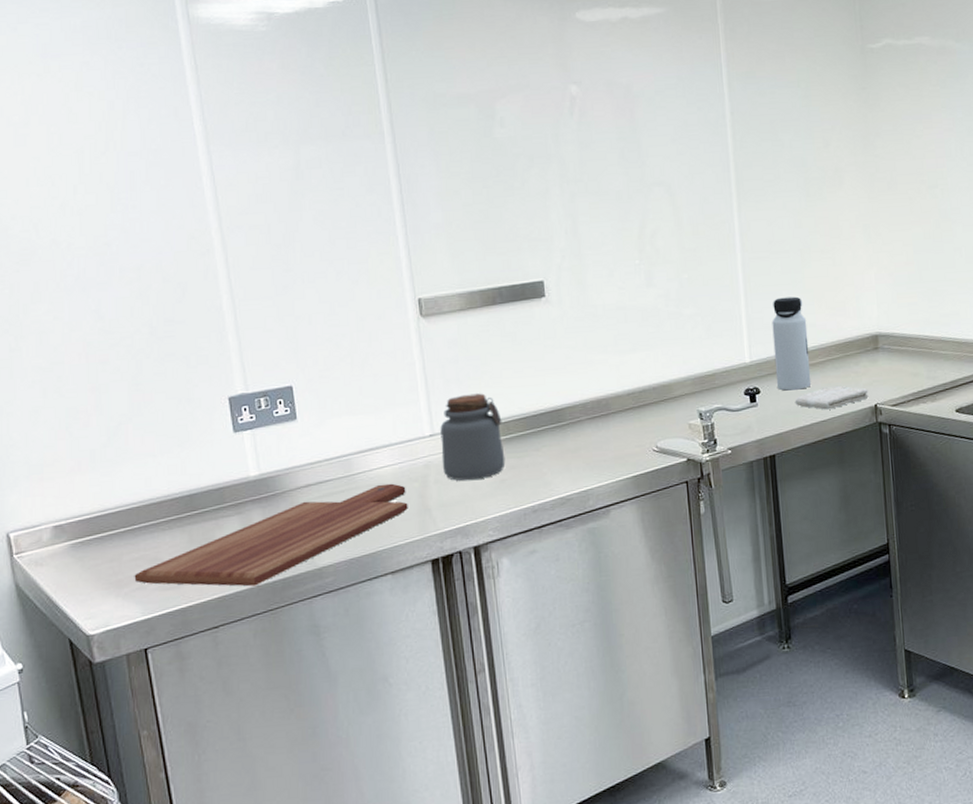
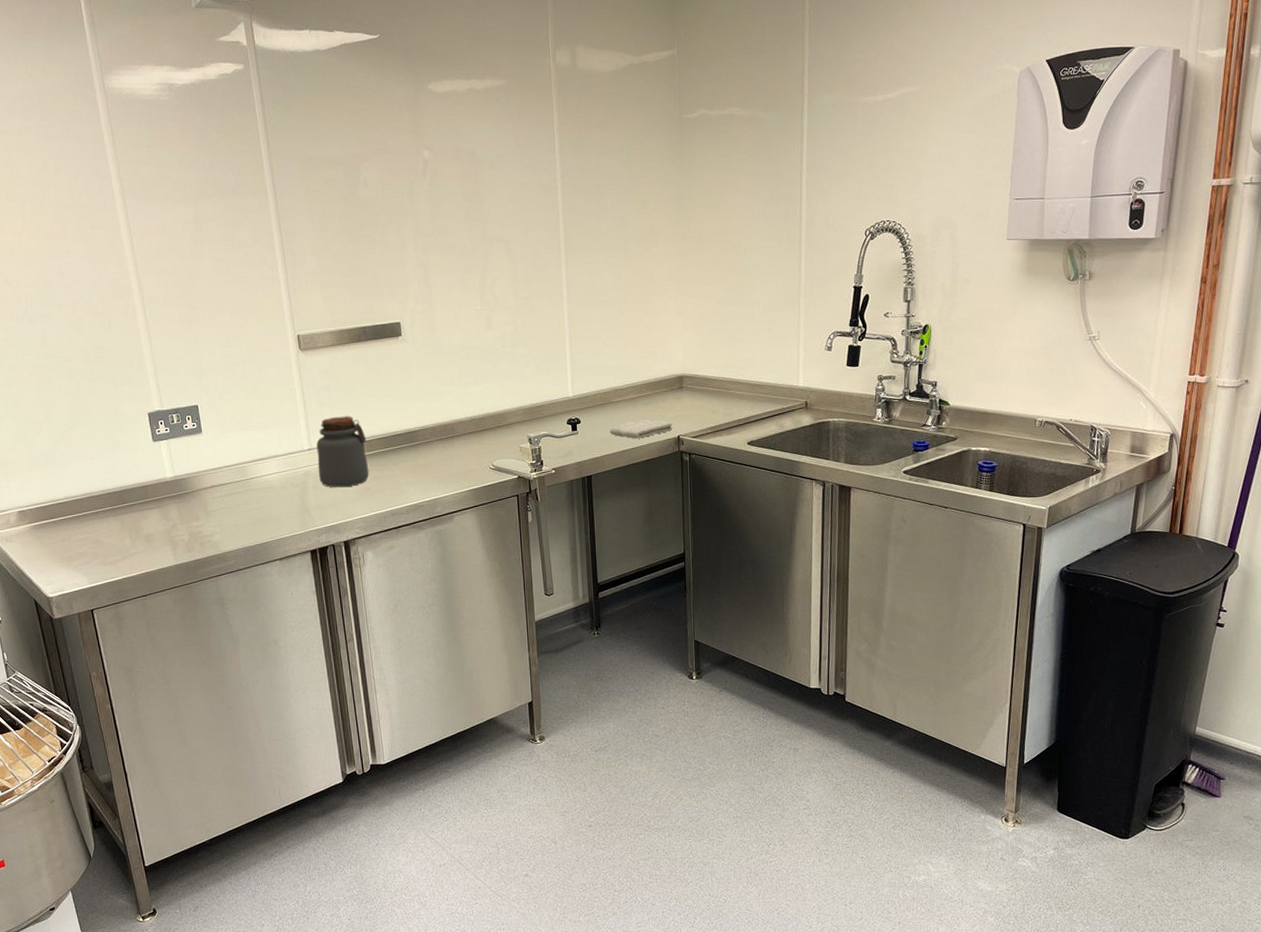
cutting board: present [134,483,408,587] -> none [81,487,292,565]
water bottle: present [772,296,812,391] -> none [592,341,624,422]

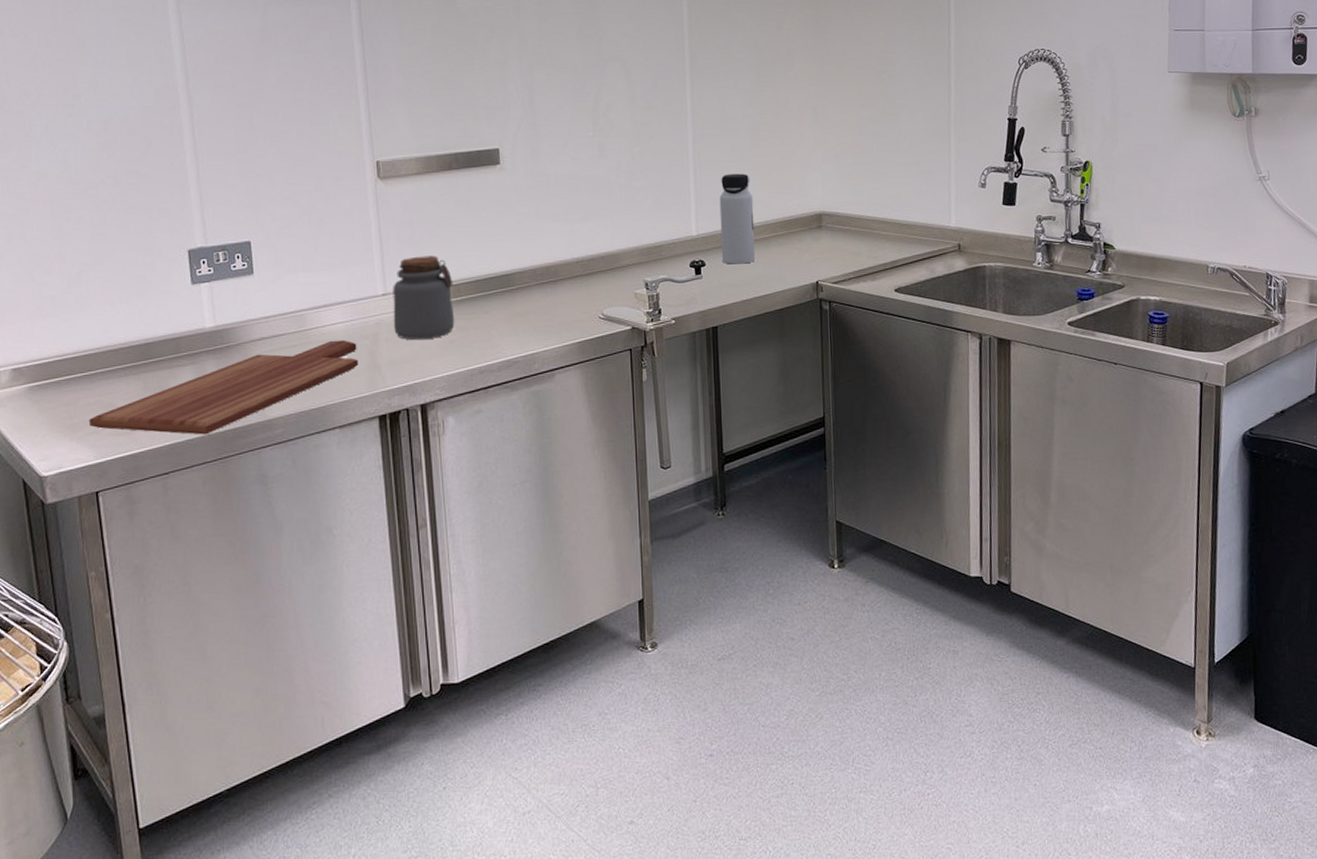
cutting board: none [81,487,292,565] -> present [88,340,358,435]
water bottle: none [592,341,624,422] -> present [719,173,756,264]
washcloth: present [609,419,673,439] -> none [738,262,811,285]

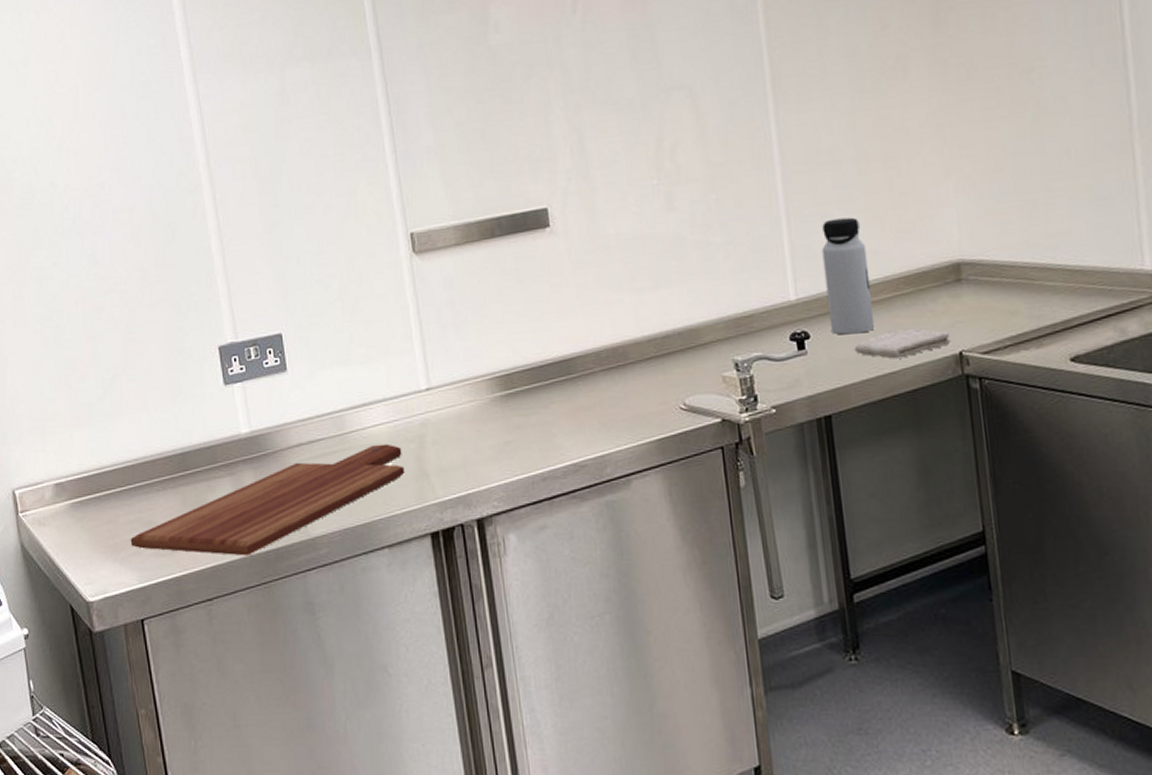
jar: present [393,255,455,341] -> none [437,340,510,443]
washcloth: none [738,262,811,285] -> present [854,328,951,359]

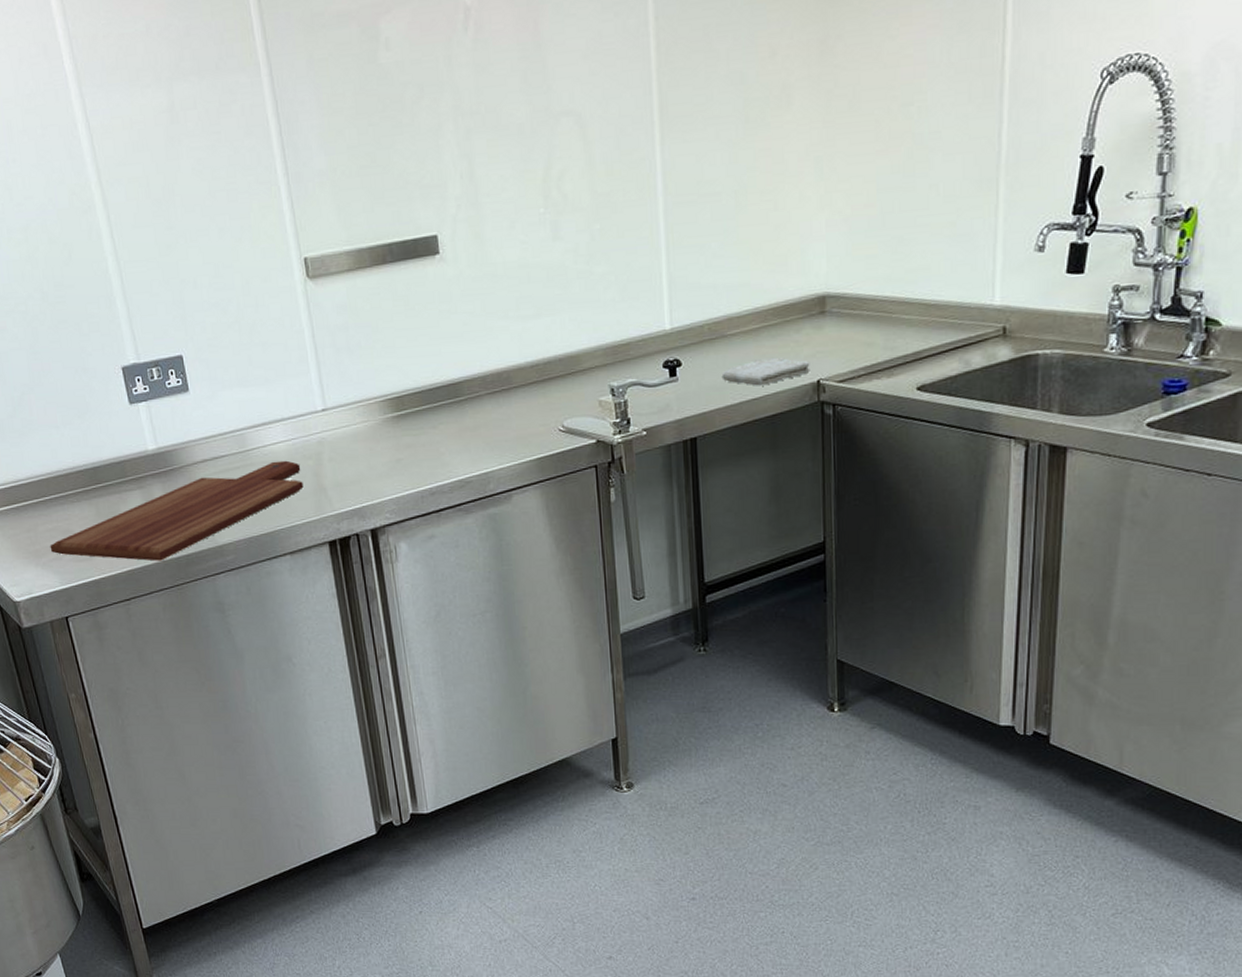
water bottle: present [822,217,875,335] -> none [697,249,742,363]

